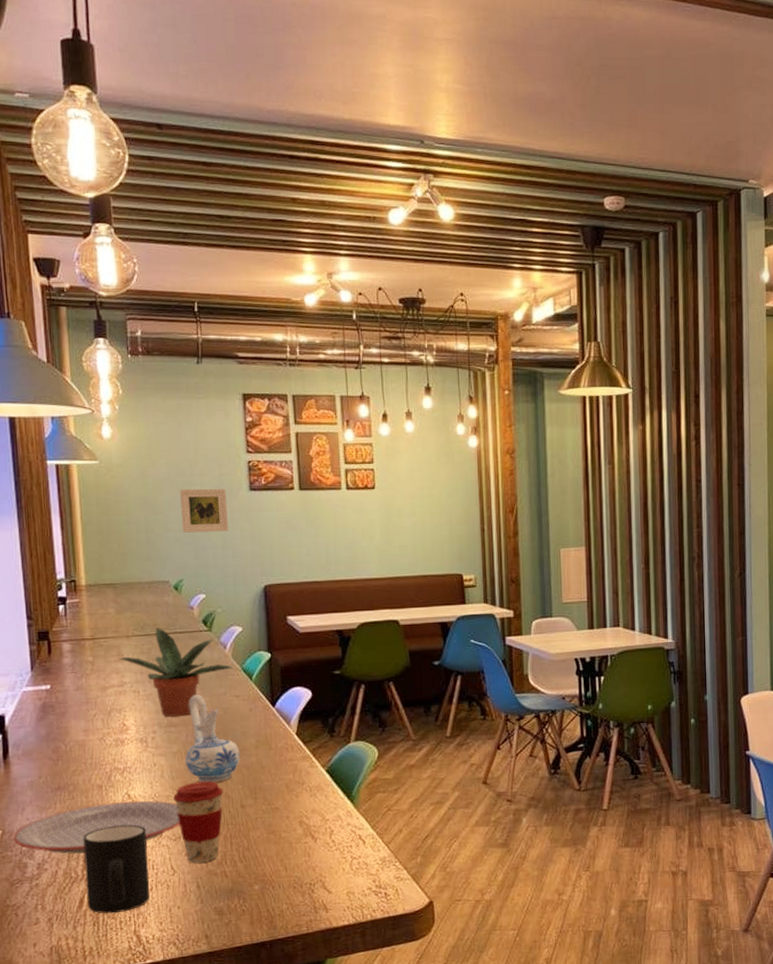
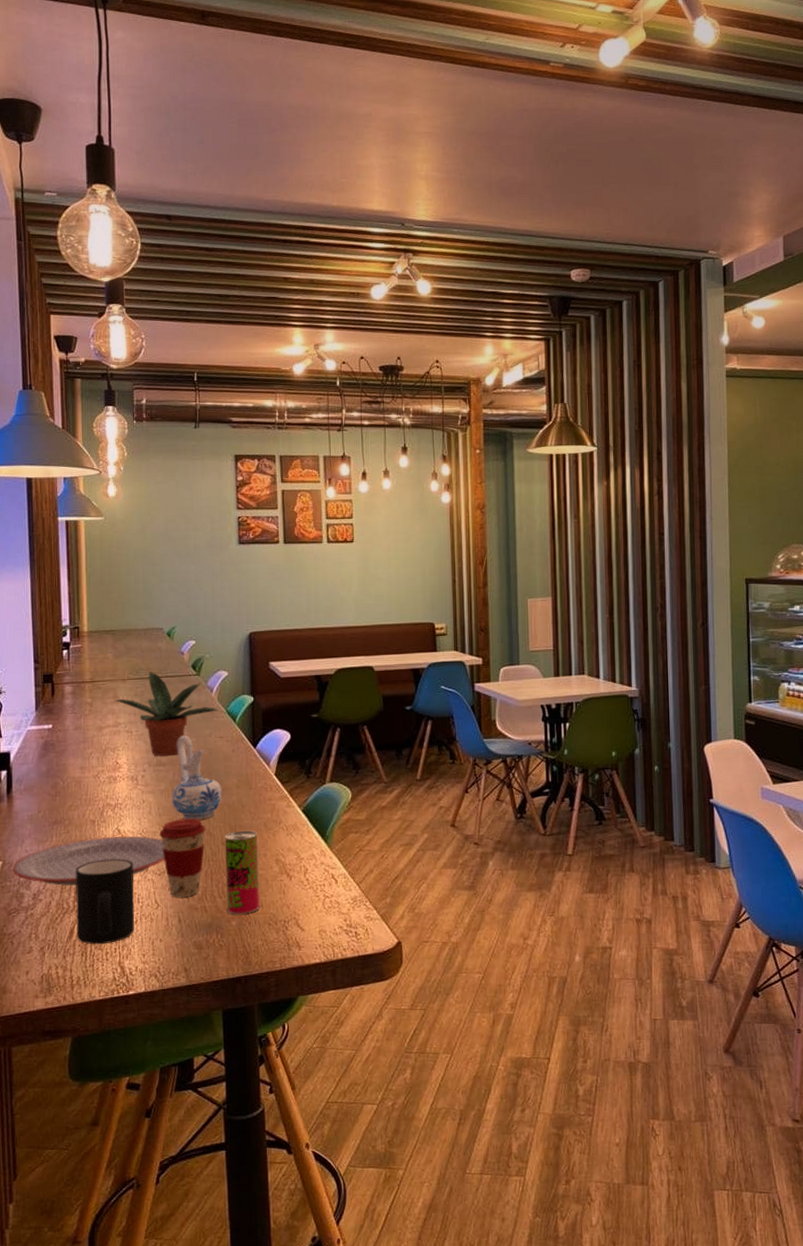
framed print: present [180,488,228,533] -> none [175,542,218,583]
beverage can: none [244,792,284,879] -> present [224,830,260,915]

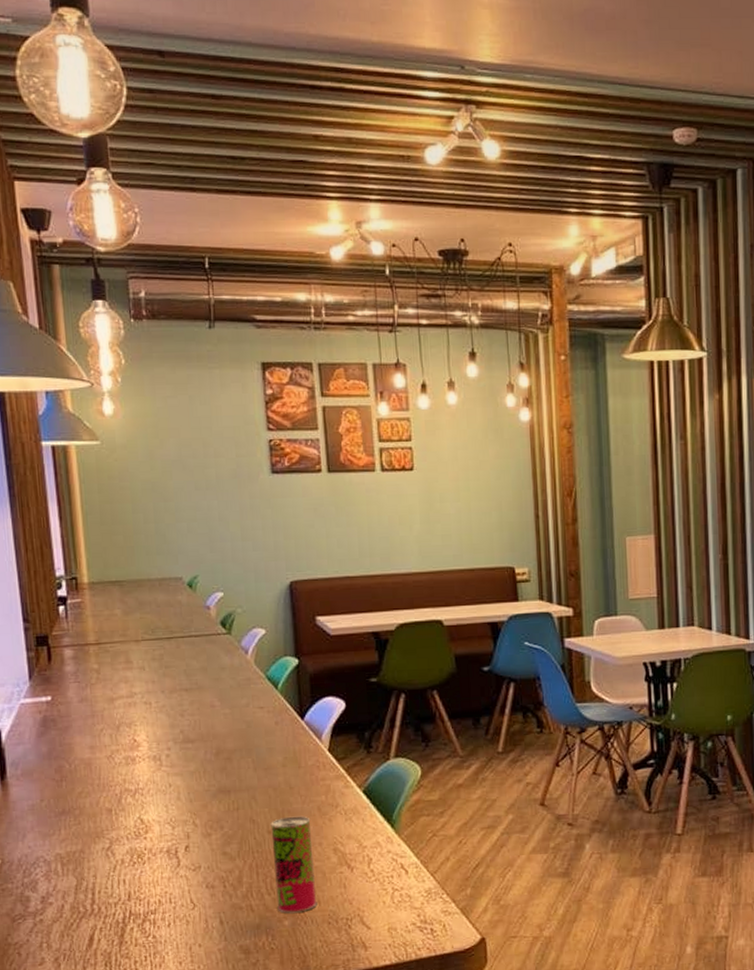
plate: present [12,836,165,886] -> none [13,826,200,886]
mug: present [76,859,135,945] -> none [92,853,168,953]
potted plant: present [115,672,219,756] -> none [127,631,257,731]
coffee cup: present [160,819,206,898] -> none [192,804,248,896]
ceramic pitcher: present [171,735,223,820] -> none [203,706,266,806]

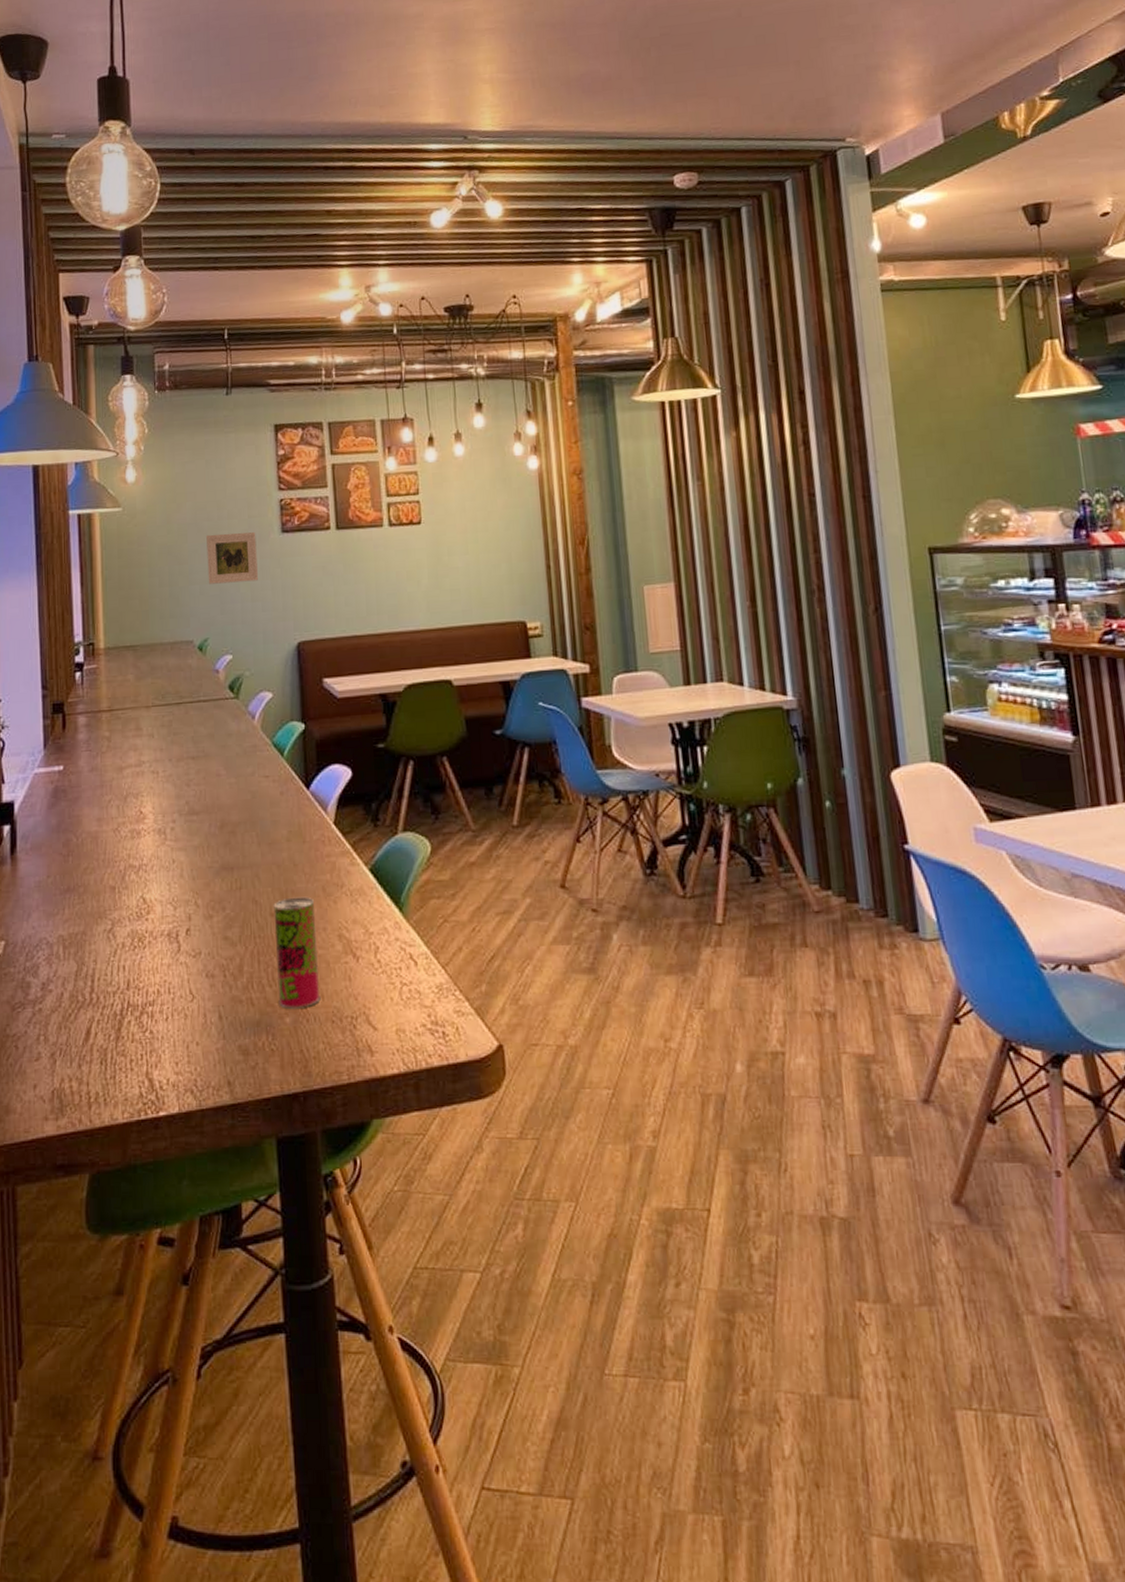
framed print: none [192,471,248,522] -> present [206,532,258,584]

